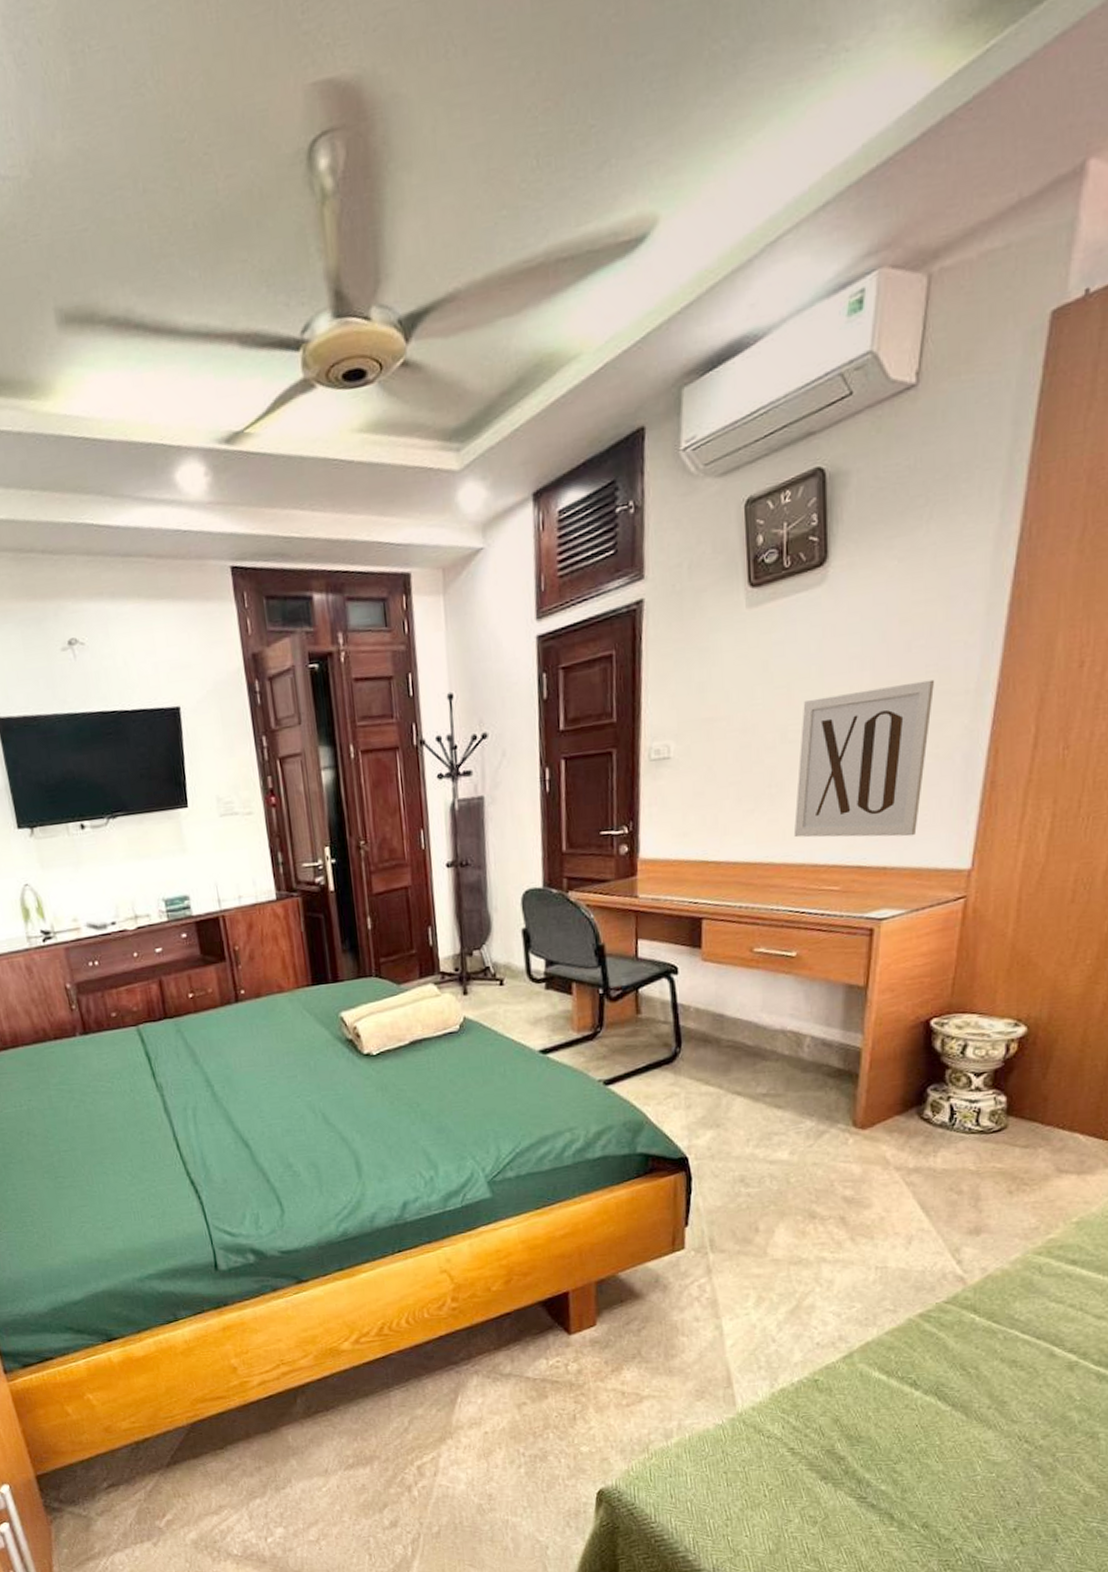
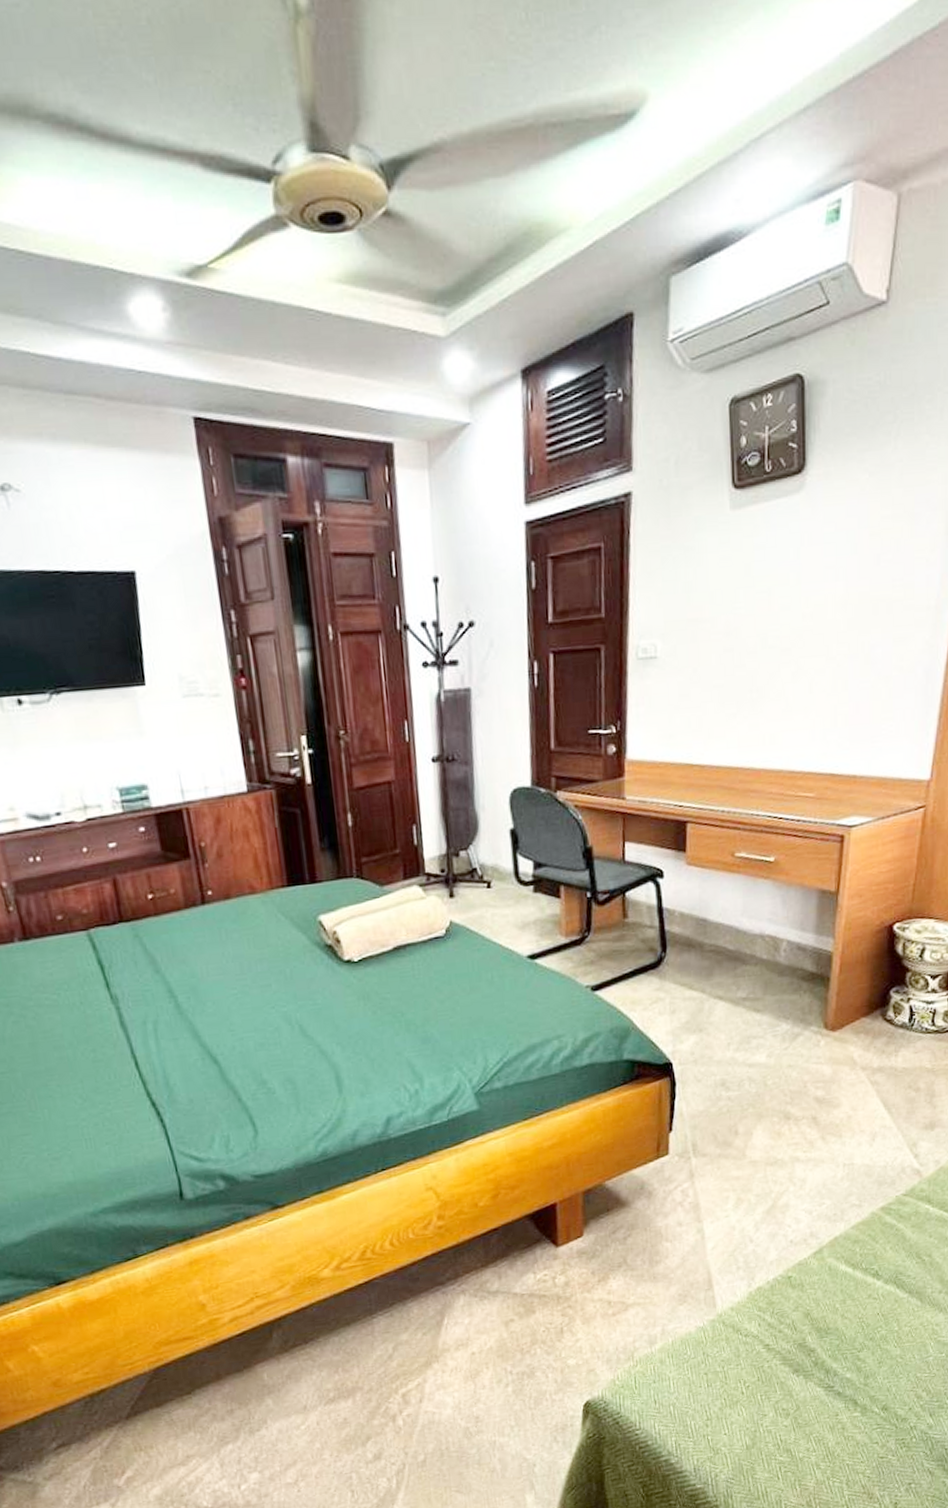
wall art: present [793,679,935,838] -> none [772,594,901,746]

